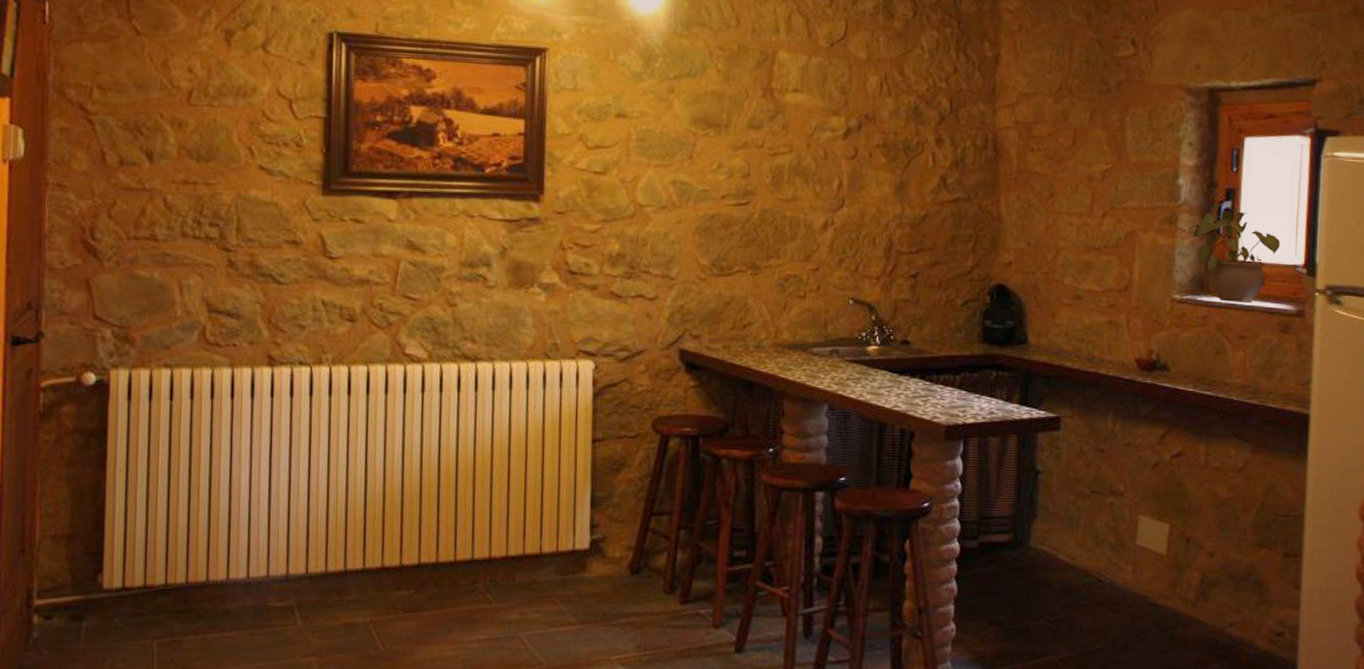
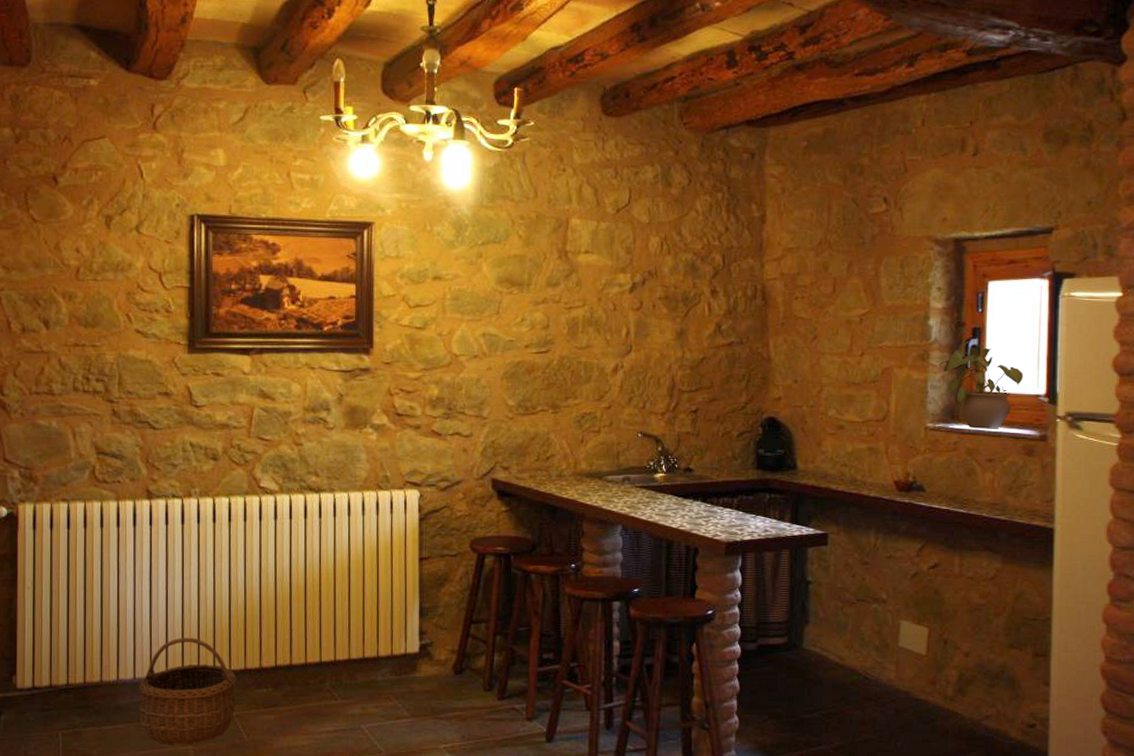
wicker basket: none [252,530,371,655] -> present [139,637,236,744]

